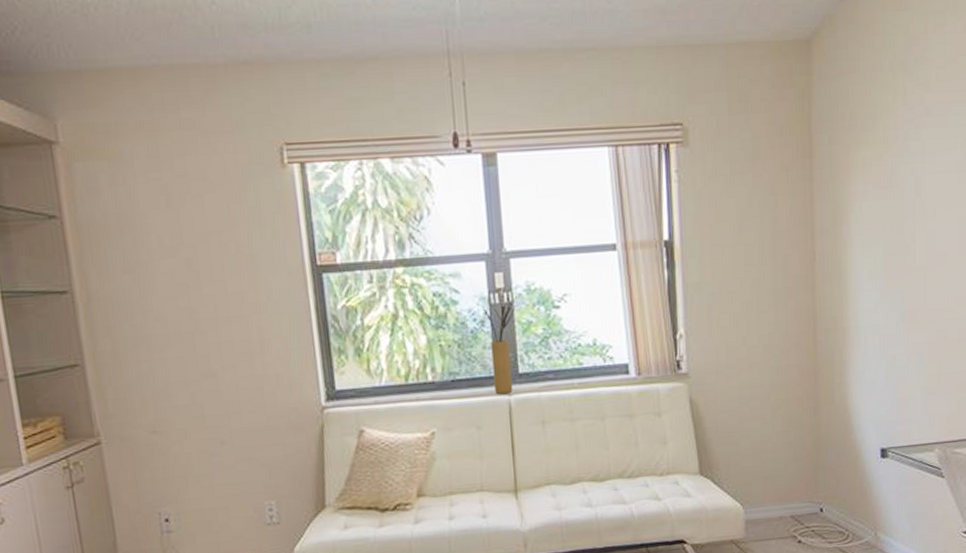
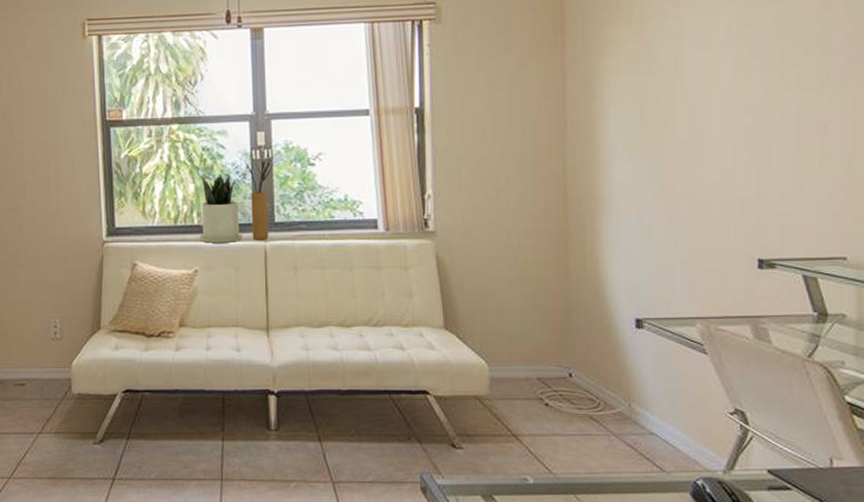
planter: none [434,323,485,401] -> present [199,175,243,243]

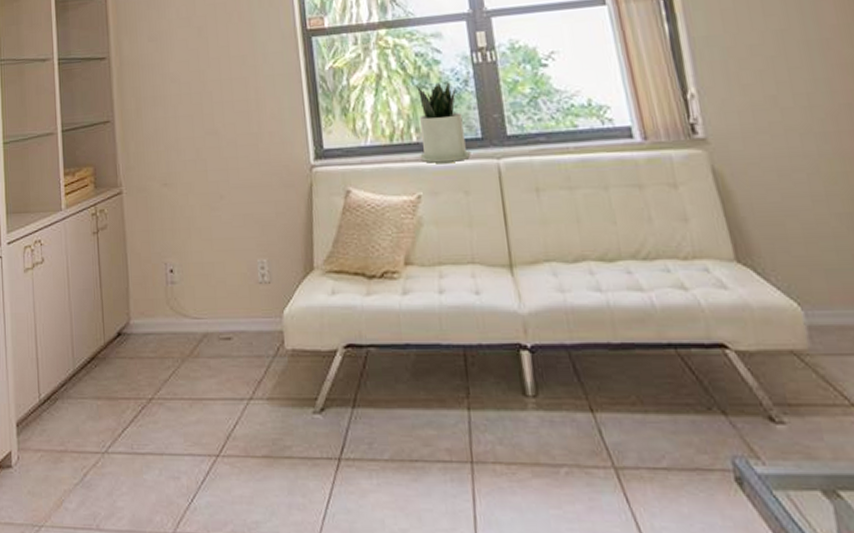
vase: present [246,153,276,241] -> none [467,55,502,158]

